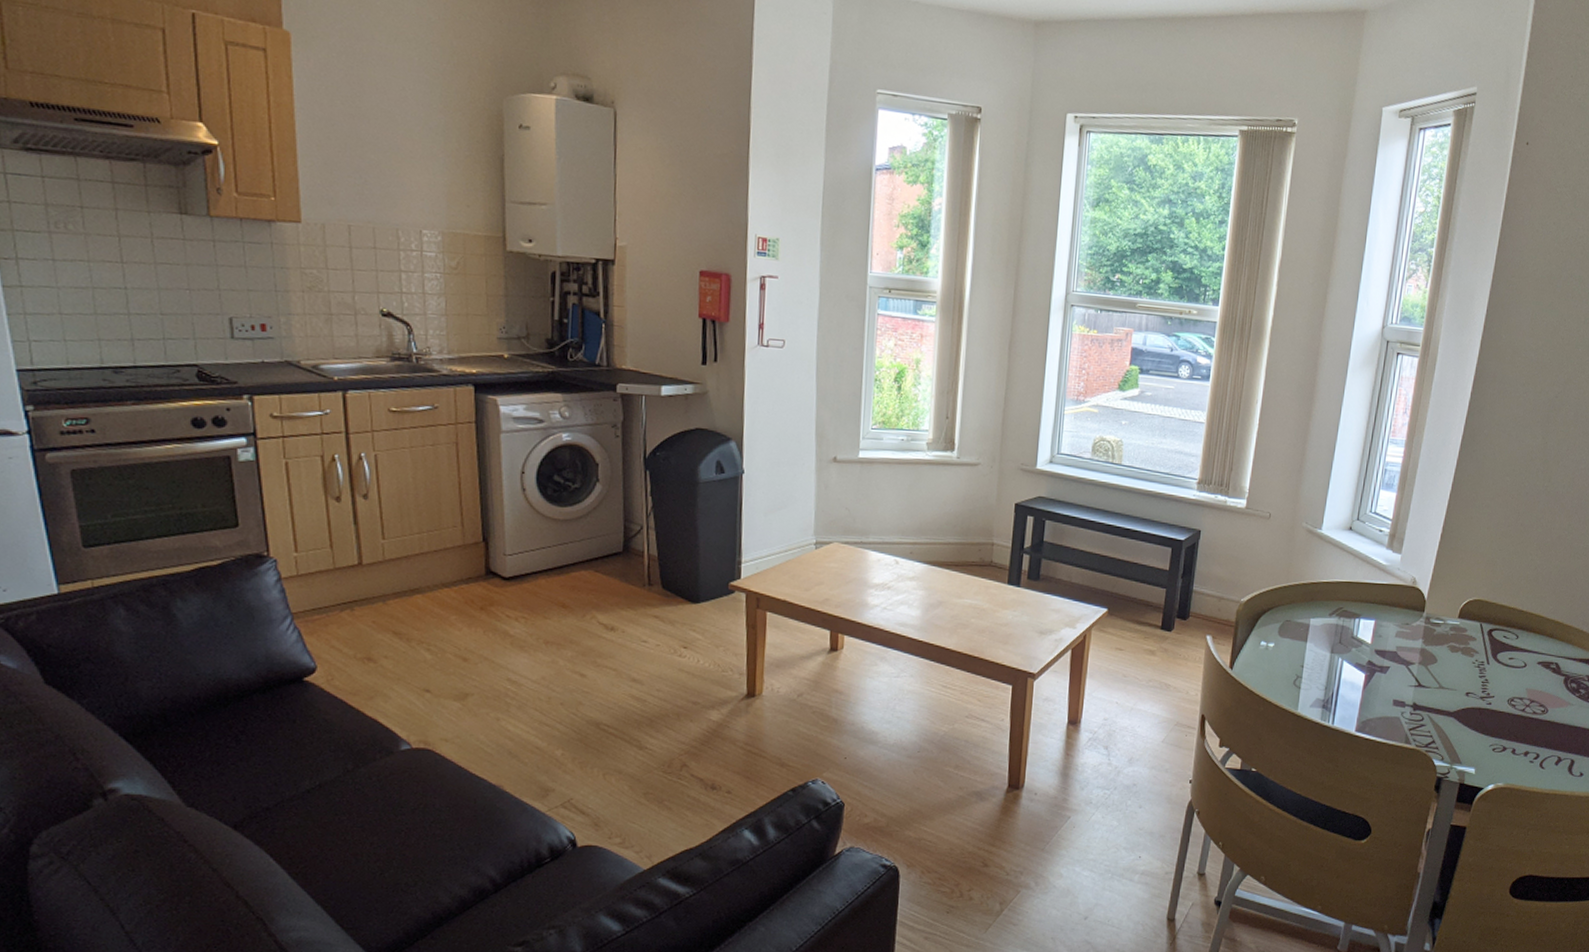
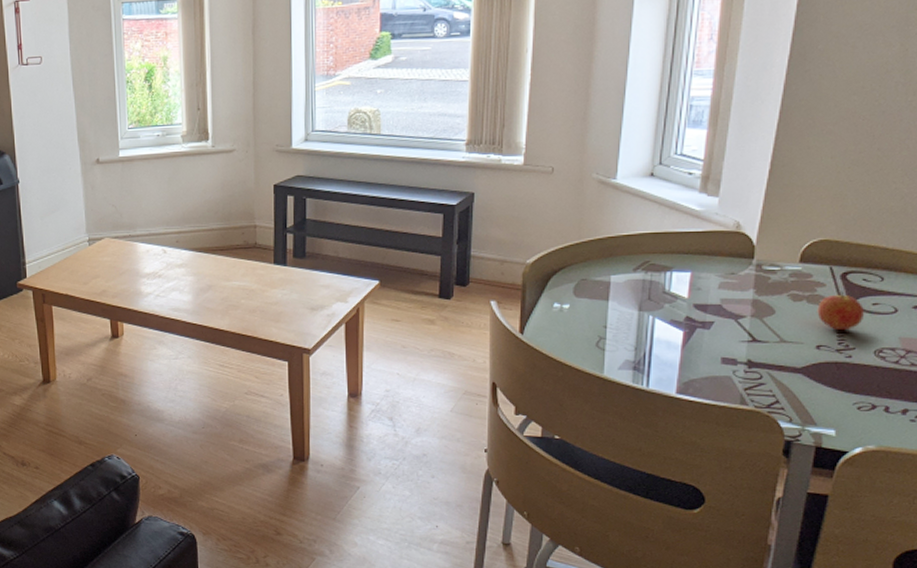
fruit: none [1468,645,1503,681] -> present [817,291,864,331]

